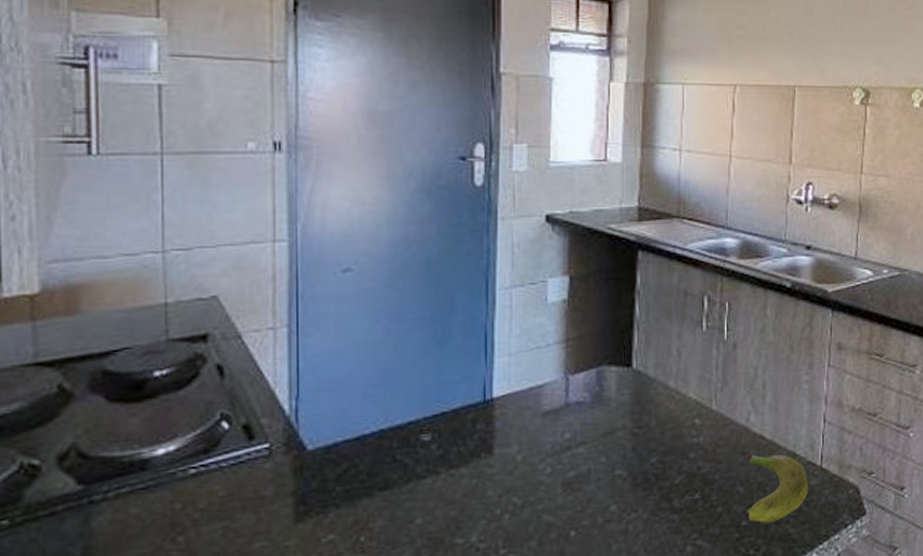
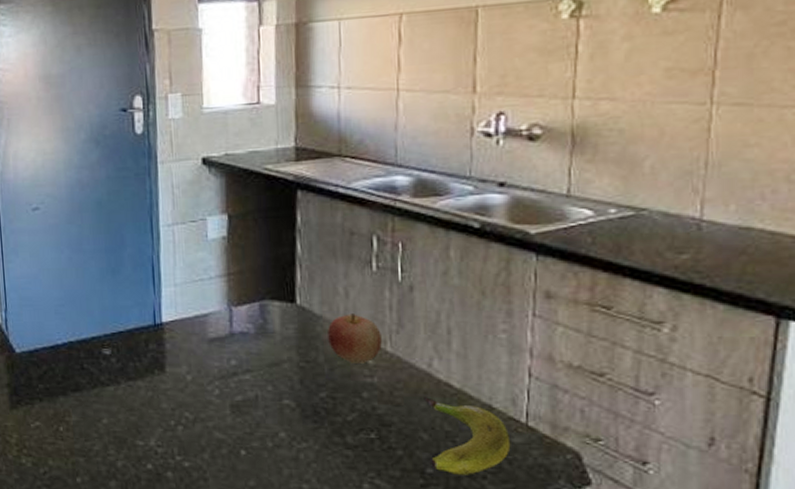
apple: none [661,374,708,425] -> present [328,314,382,363]

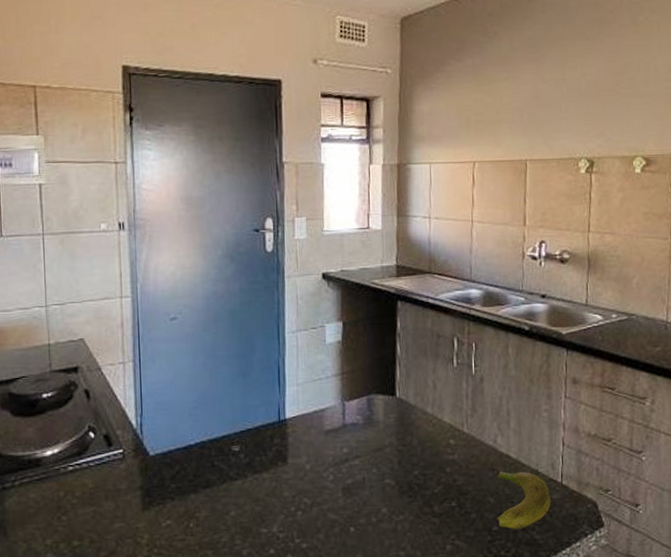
apple: present [328,314,382,363] -> none [420,402,461,444]

